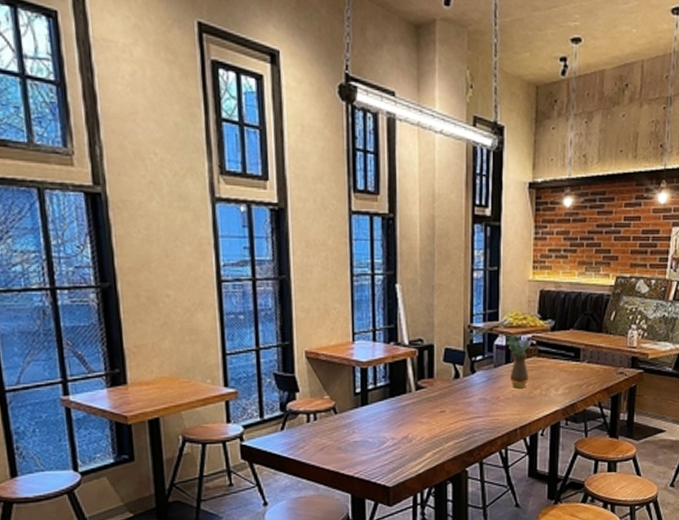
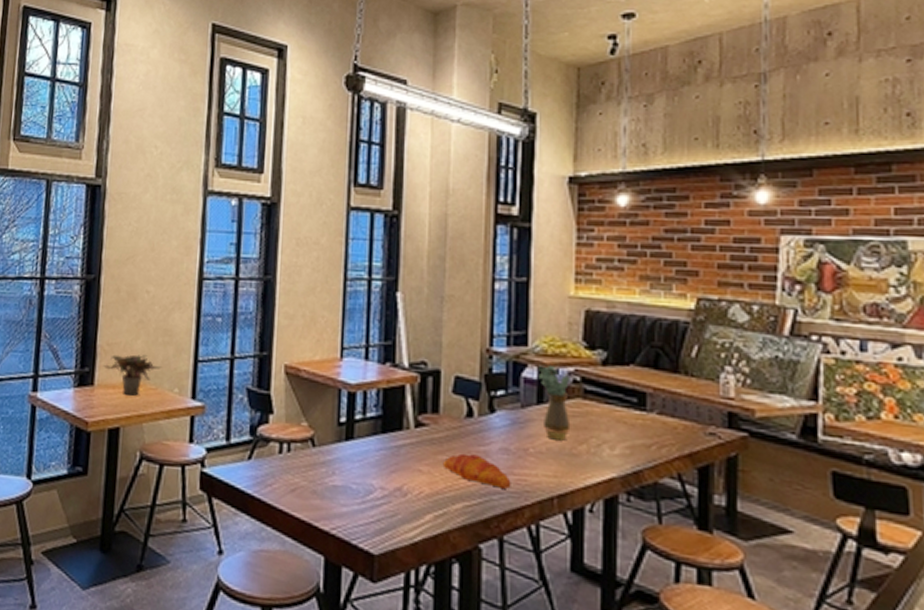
potted plant: none [134,352,192,390] -> present [103,354,162,396]
croissant: none [438,405,488,427] -> present [442,453,511,489]

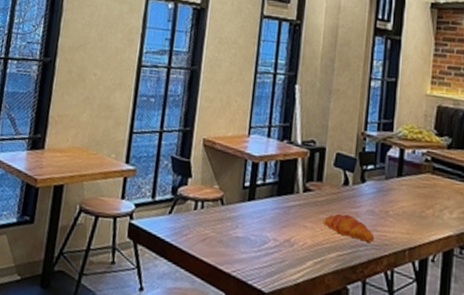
potted plant: present [103,354,162,396] -> none [53,124,103,159]
vase: present [537,362,571,441] -> none [399,144,423,206]

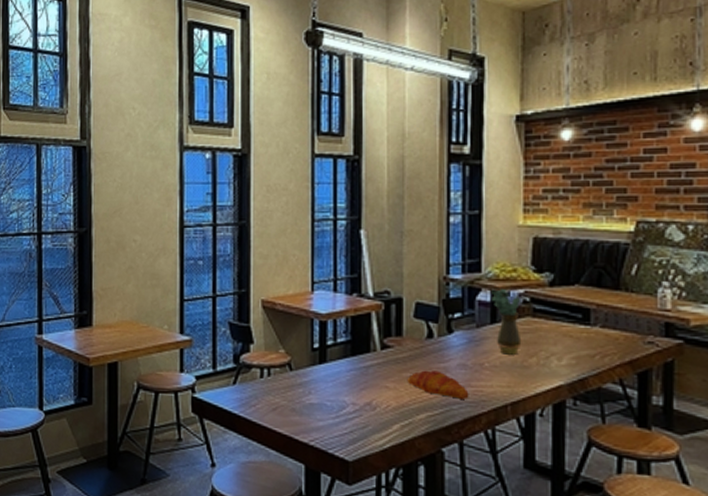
vase: none [399,144,423,206] -> present [490,286,522,355]

